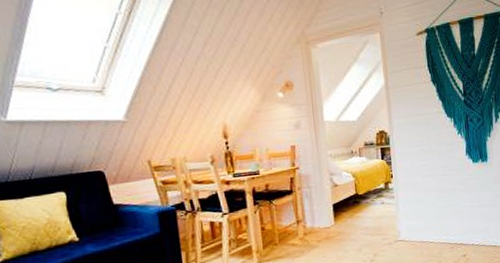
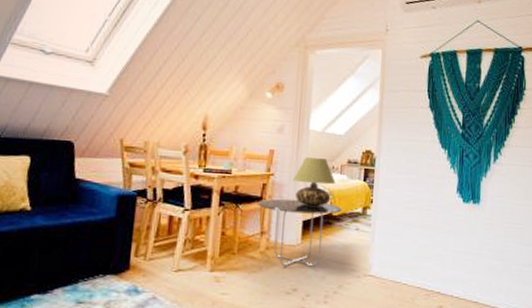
side table: none [289,184,366,247] -> present [258,198,342,267]
table lamp: none [317,145,357,191] -> present [293,157,336,206]

